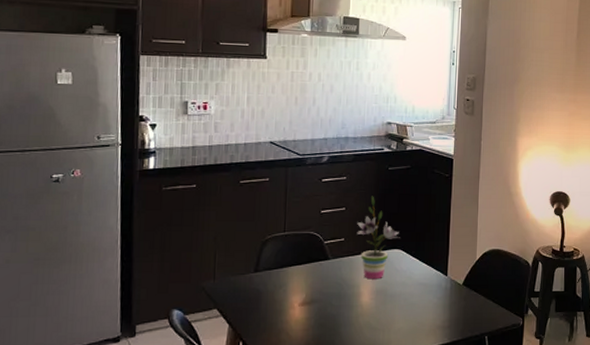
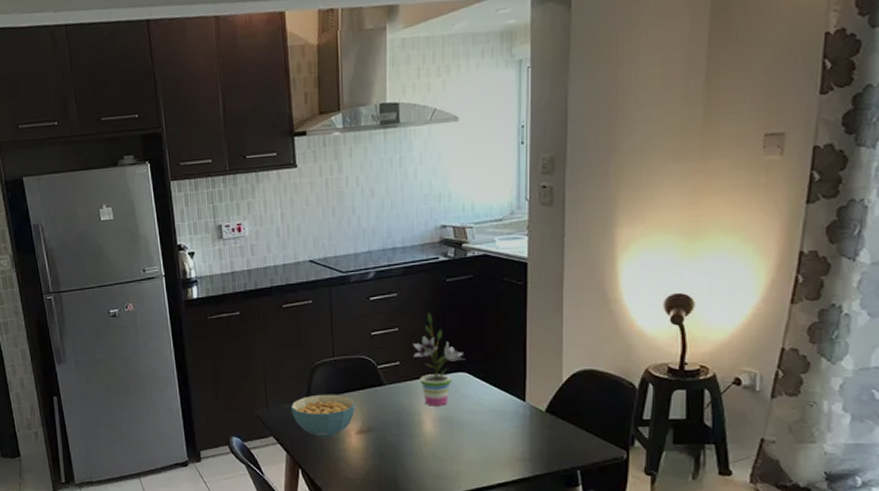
cereal bowl: none [237,267,301,310] -> present [290,394,356,438]

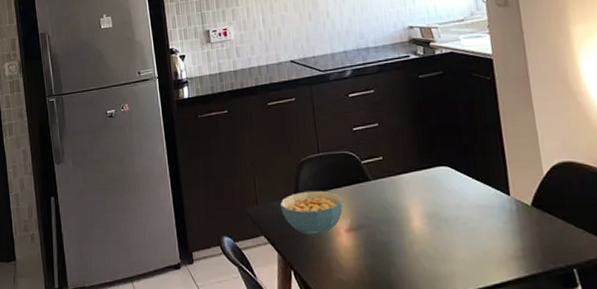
potted plant: present [413,313,465,406] -> none [393,108,445,202]

